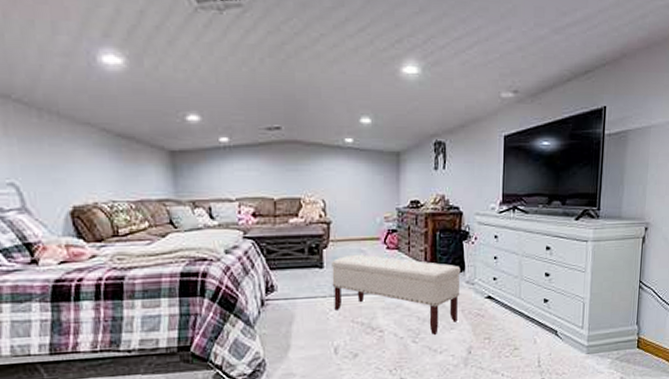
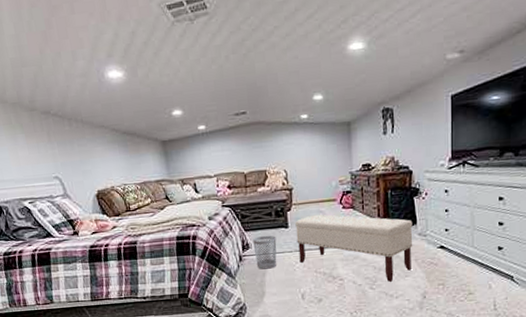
wastebasket: none [279,276,308,317] -> present [252,235,277,270]

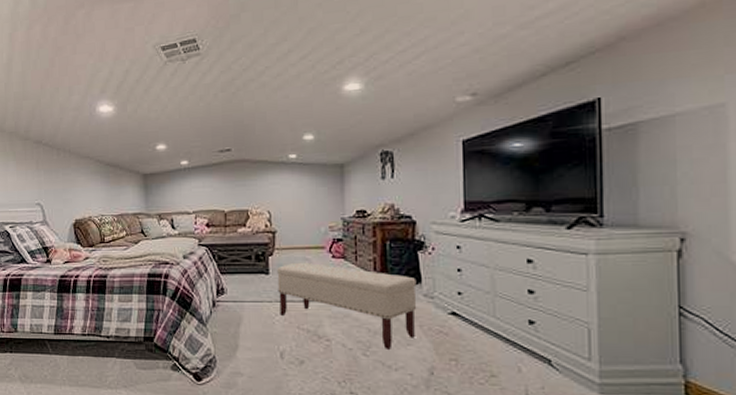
wastebasket: present [252,235,277,270] -> none [228,280,255,319]

